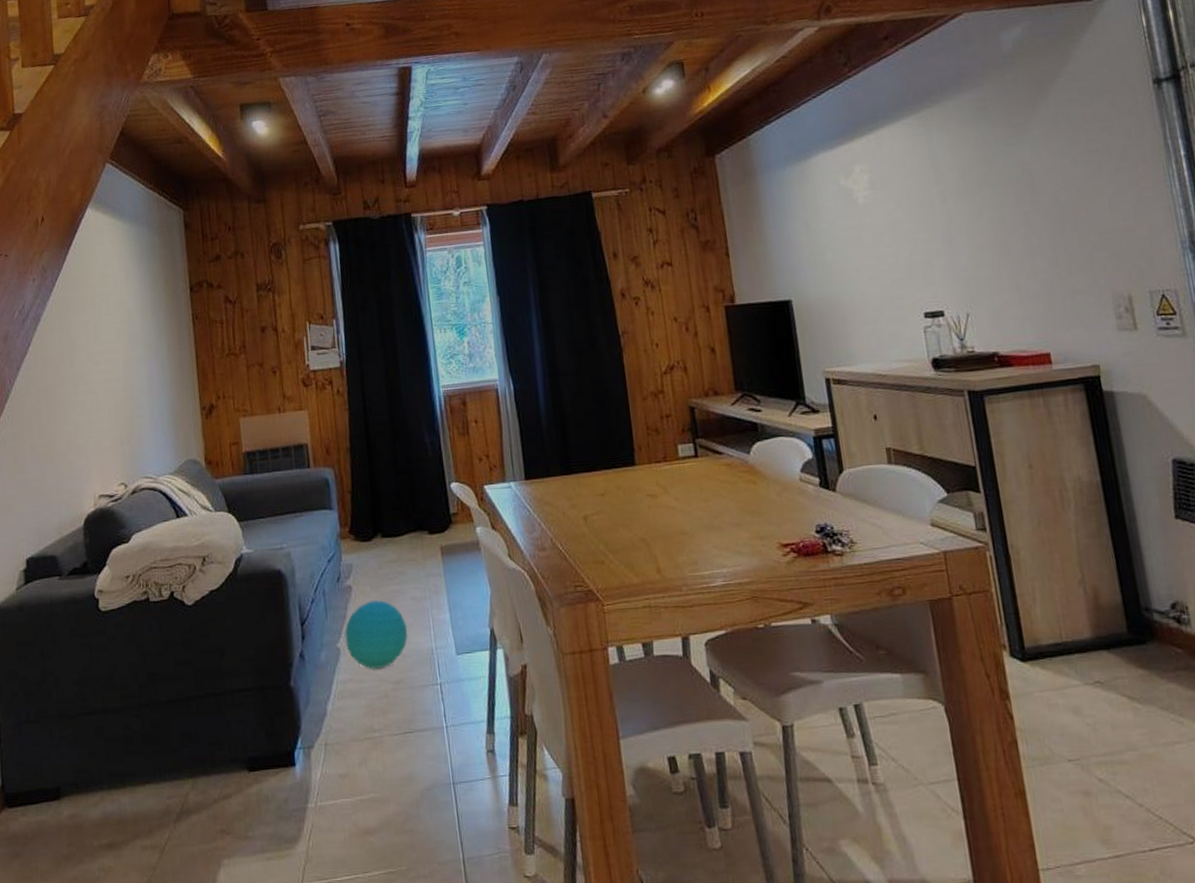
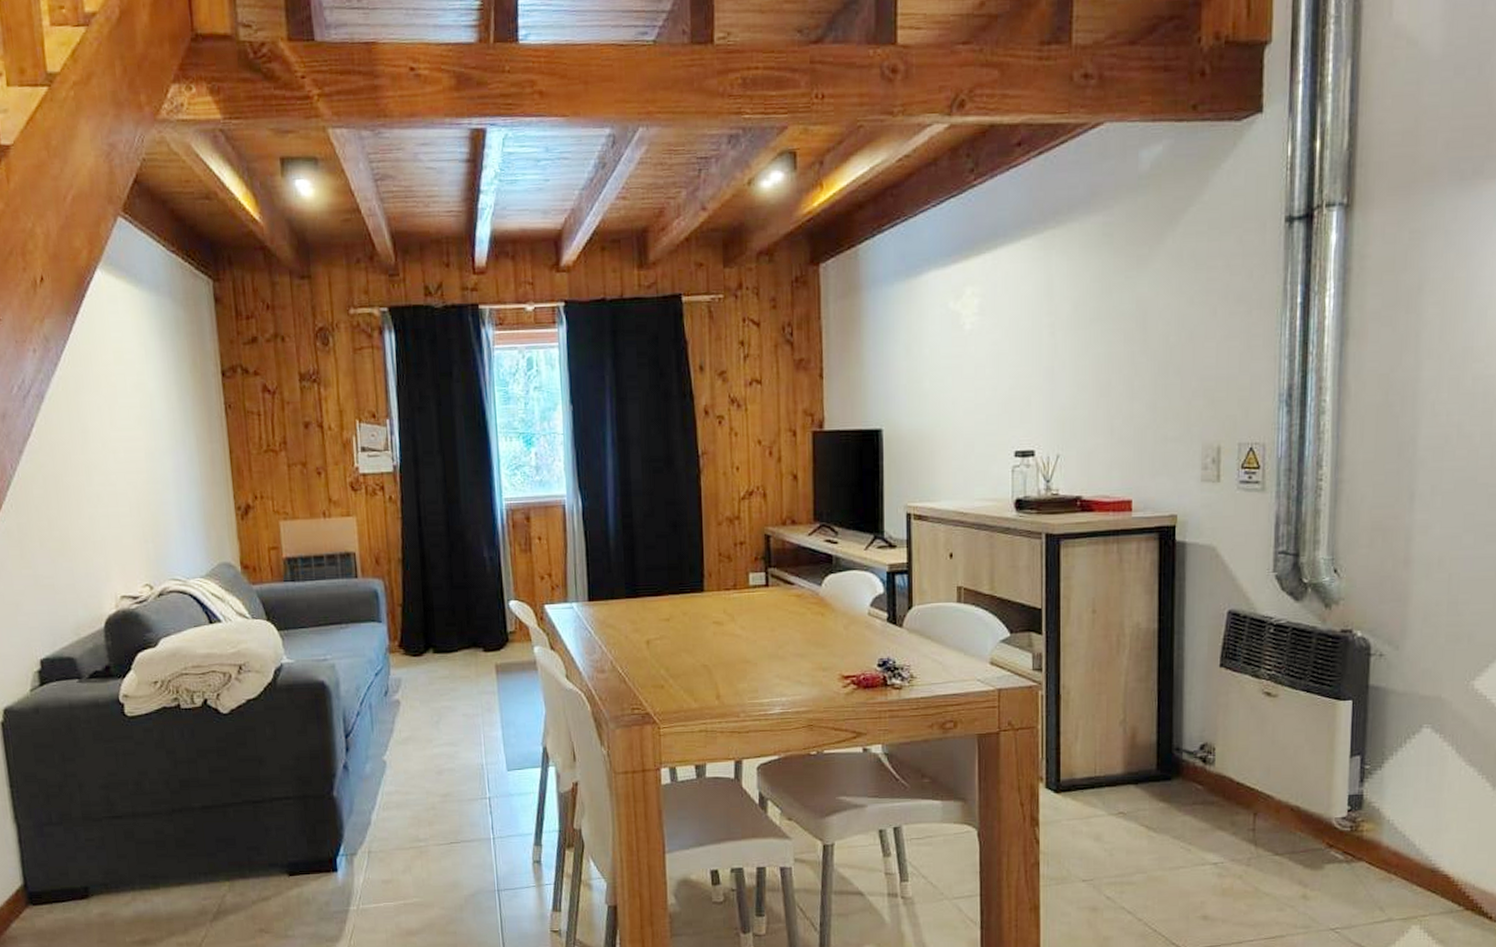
ball: present [344,599,408,669] -> none [391,714,458,782]

